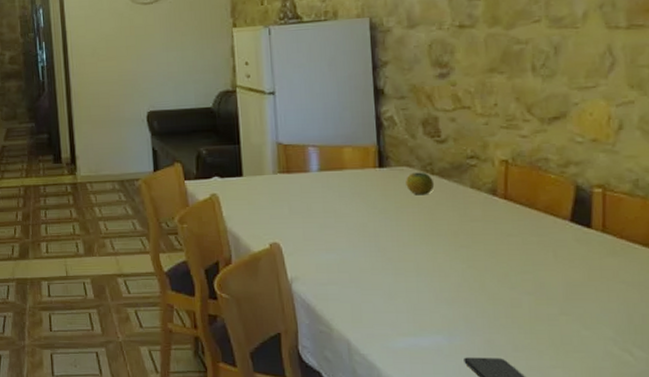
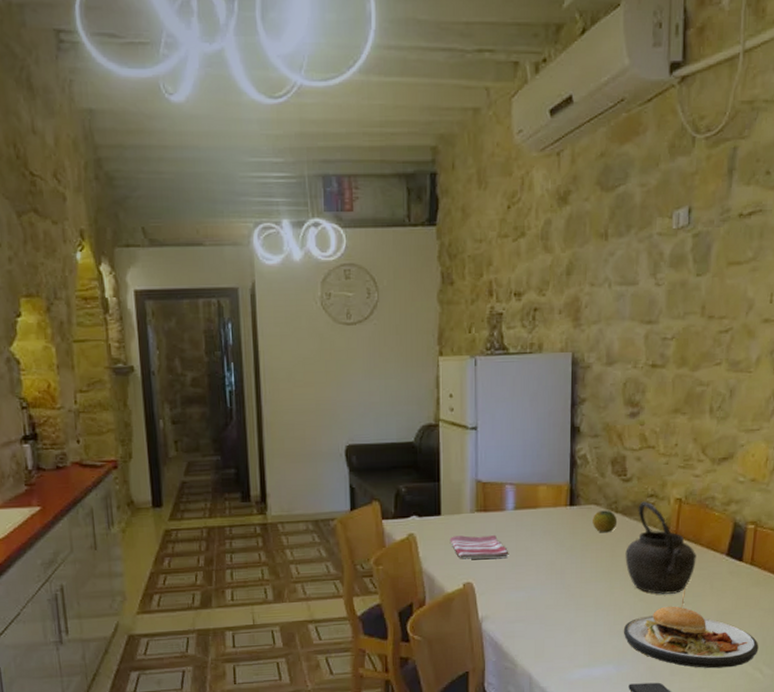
dish towel: none [253,196,316,220] -> present [449,535,509,559]
kettle: none [446,163,533,261] -> present [625,501,697,594]
plate: none [451,256,625,347] -> present [623,588,759,669]

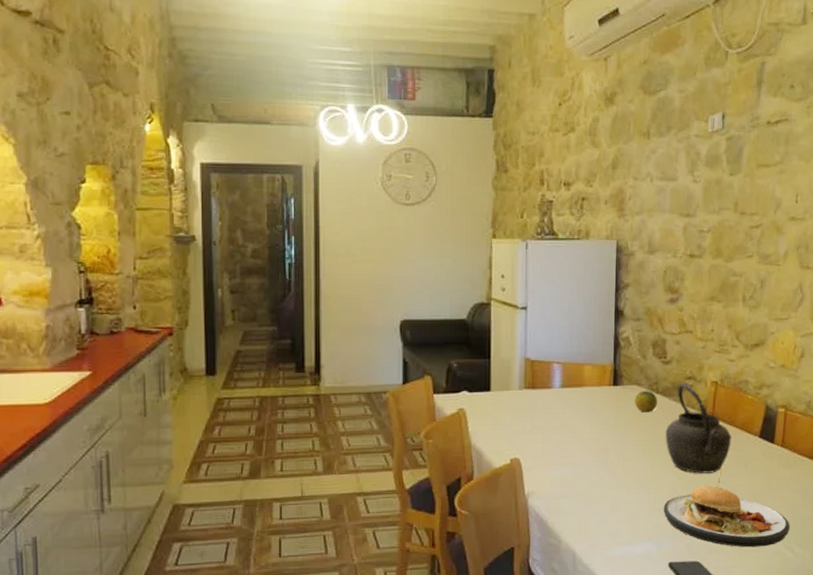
dish towel: present [449,535,509,559] -> none [498,411,555,436]

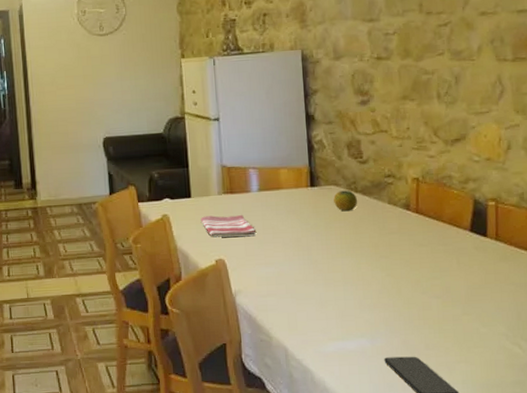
dish towel: none [498,411,555,436] -> present [200,215,257,238]
plate: present [663,468,790,548] -> none [373,263,515,343]
kettle: present [665,383,732,474] -> none [368,181,440,269]

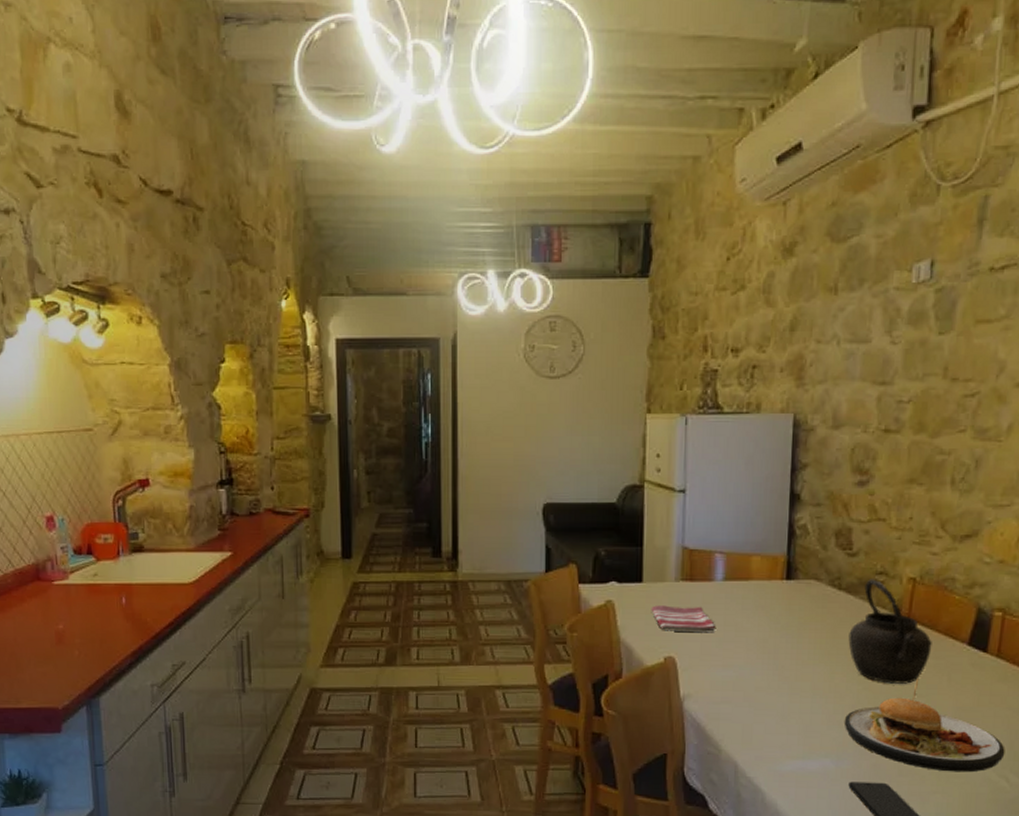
fruit: present [333,190,358,212] -> none [812,587,841,612]
kettle: none [368,181,440,269] -> present [848,579,932,684]
plate: none [373,263,515,343] -> present [844,679,1005,773]

